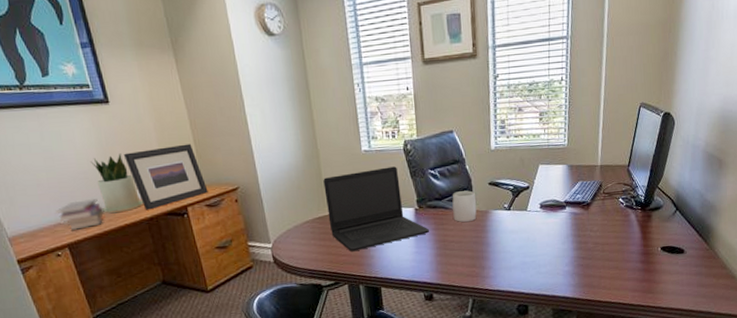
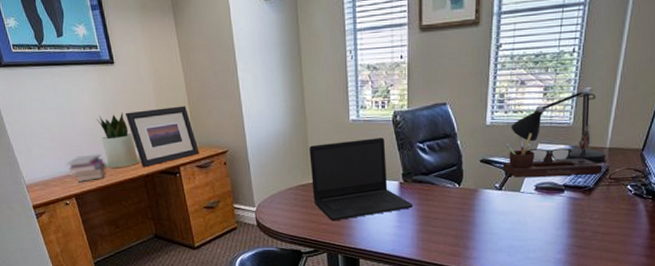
mug: present [452,190,477,223] -> none [440,167,466,200]
desk organizer: none [509,149,597,198] -> present [502,129,603,178]
desk lamp: none [513,112,600,180] -> present [511,87,607,163]

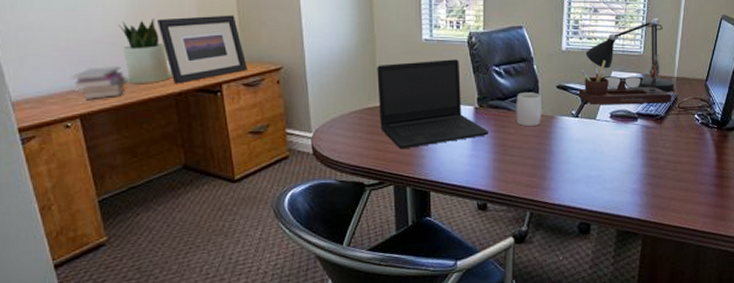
mug: none [440,167,466,200] -> present [516,92,543,127]

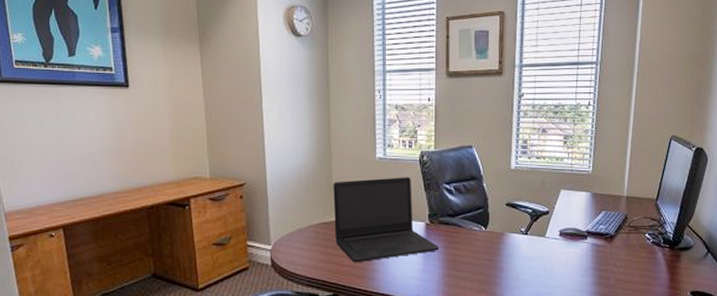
books: present [70,66,127,99] -> none [57,181,106,211]
planter: present [119,19,173,85] -> none [101,138,147,198]
picture frame: present [156,15,248,84] -> none [134,134,214,198]
mug: present [516,92,543,127] -> none [466,210,492,243]
desk organizer: present [578,58,672,106] -> none [527,178,622,223]
desk lamp: present [585,18,676,92] -> none [534,138,626,211]

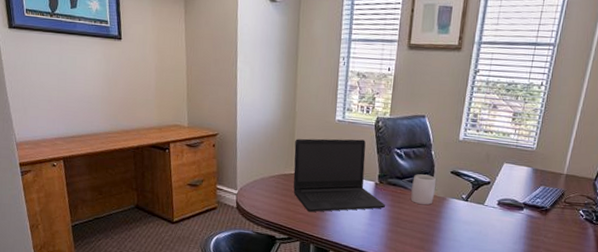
mug: none [466,210,492,243] -> present [411,174,437,205]

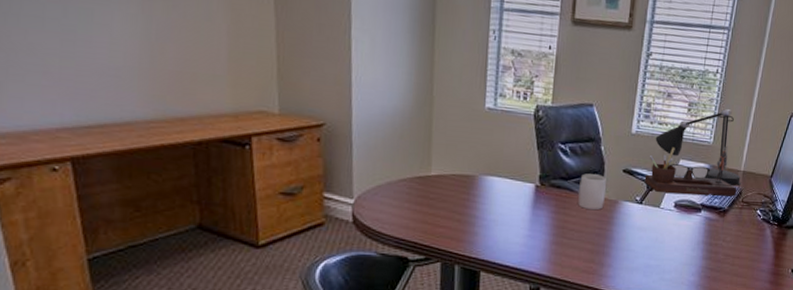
laptop: present [293,138,385,212] -> none [431,130,548,224]
desk organizer: none [470,152,560,197] -> present [644,147,737,197]
desk lamp: none [481,118,564,188] -> present [655,109,741,186]

